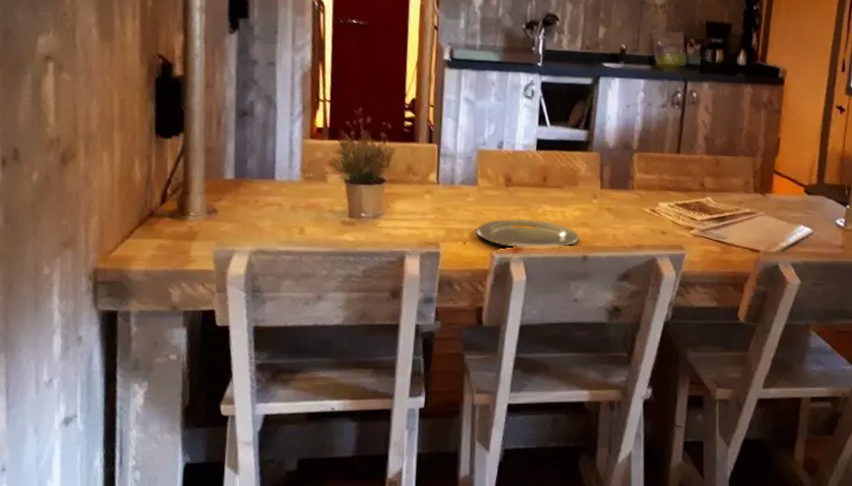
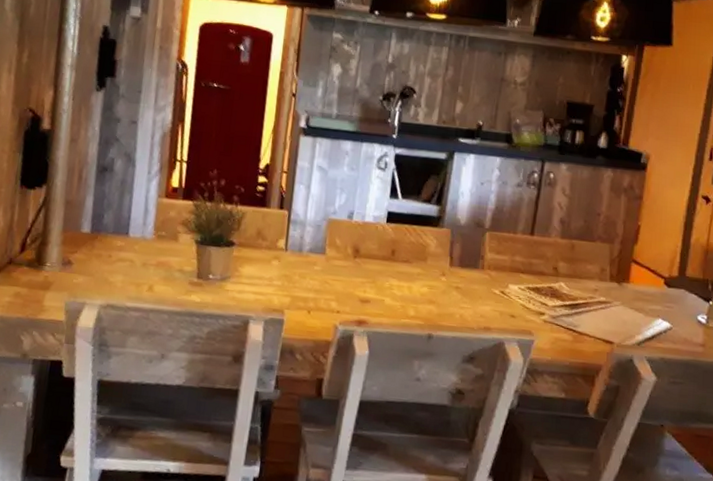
plate: present [476,219,579,250] -> none [321,290,425,325]

